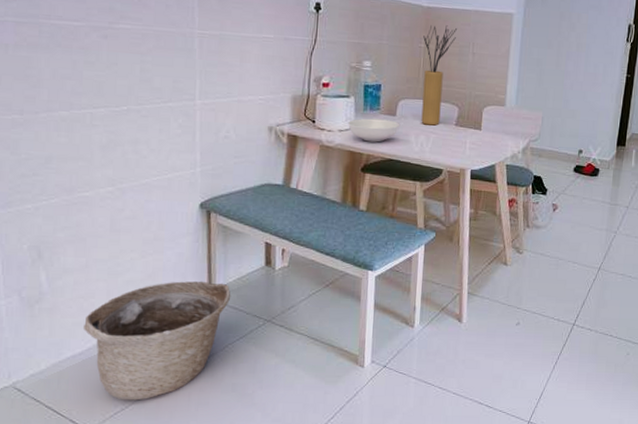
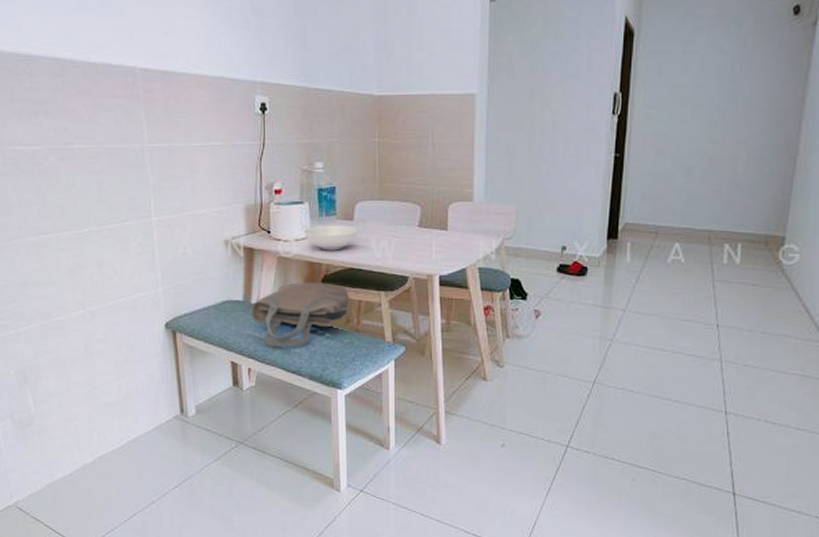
basket: present [82,281,231,401] -> none [69,402,203,522]
tote bag: none [289,169,387,231] -> present [250,282,350,348]
vase: present [421,25,458,126] -> none [377,114,414,228]

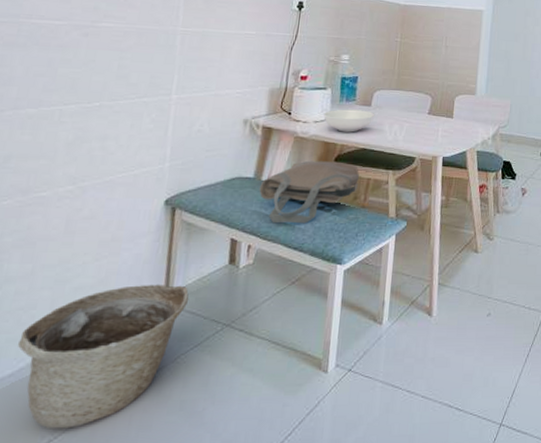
basket: none [69,402,203,522] -> present [17,284,189,429]

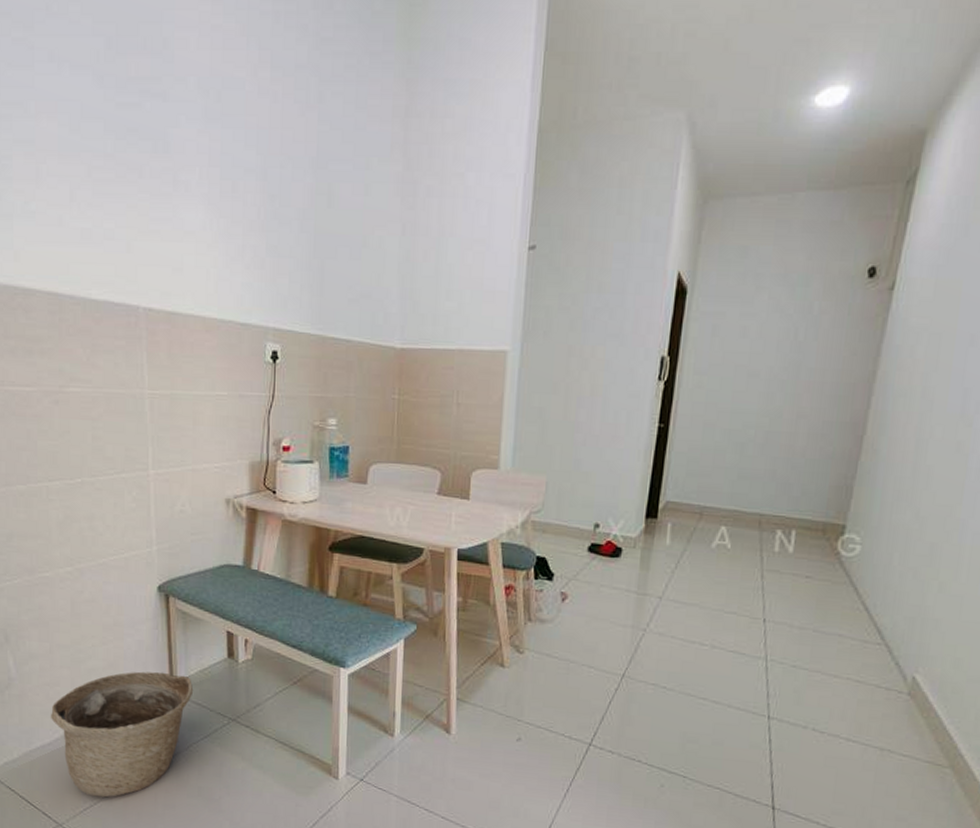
tote bag: present [259,160,360,224] -> none [250,548,359,620]
bowl: present [324,109,375,133] -> none [313,487,373,516]

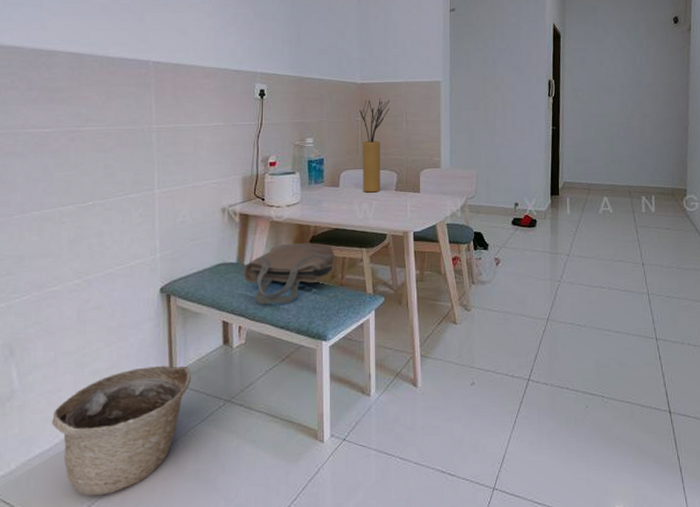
tote bag: none [250,548,359,620] -> present [243,243,335,305]
vase: none [396,370,438,495] -> present [359,98,391,193]

